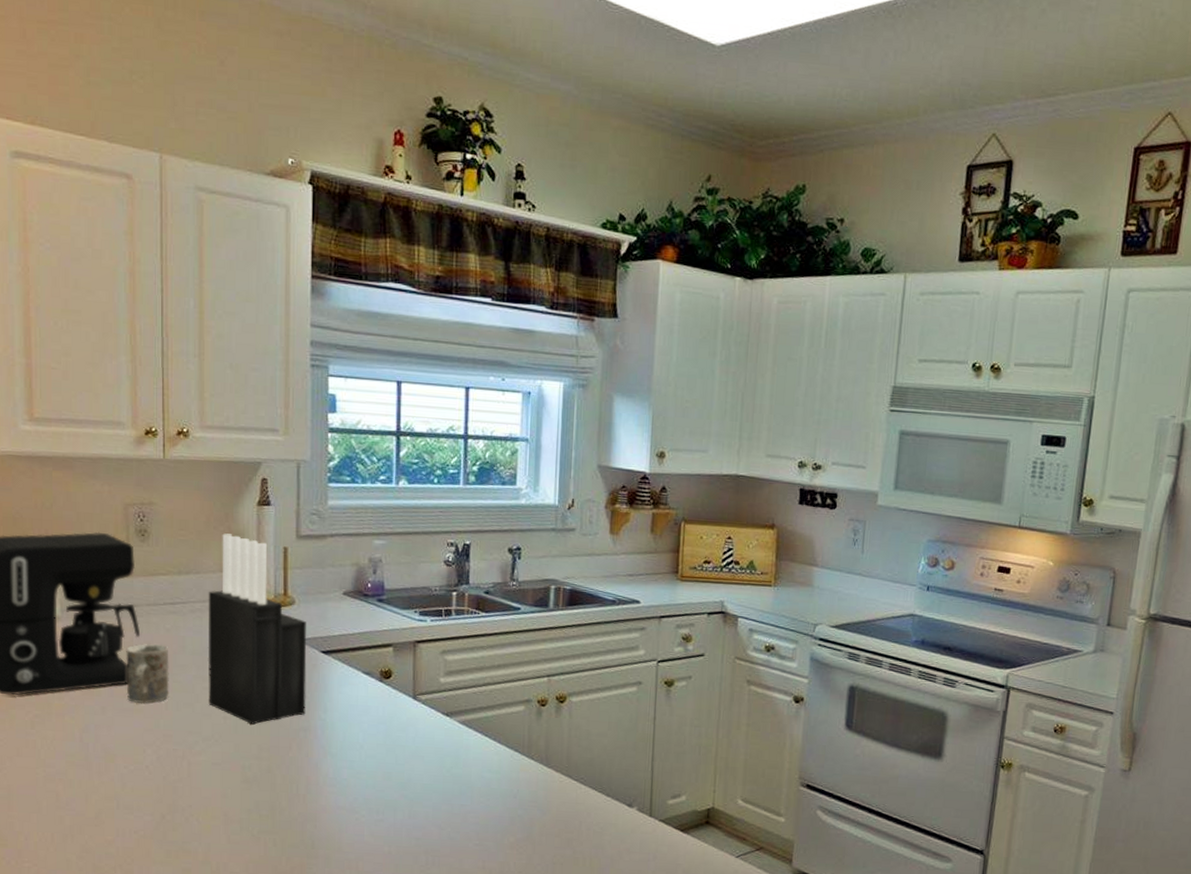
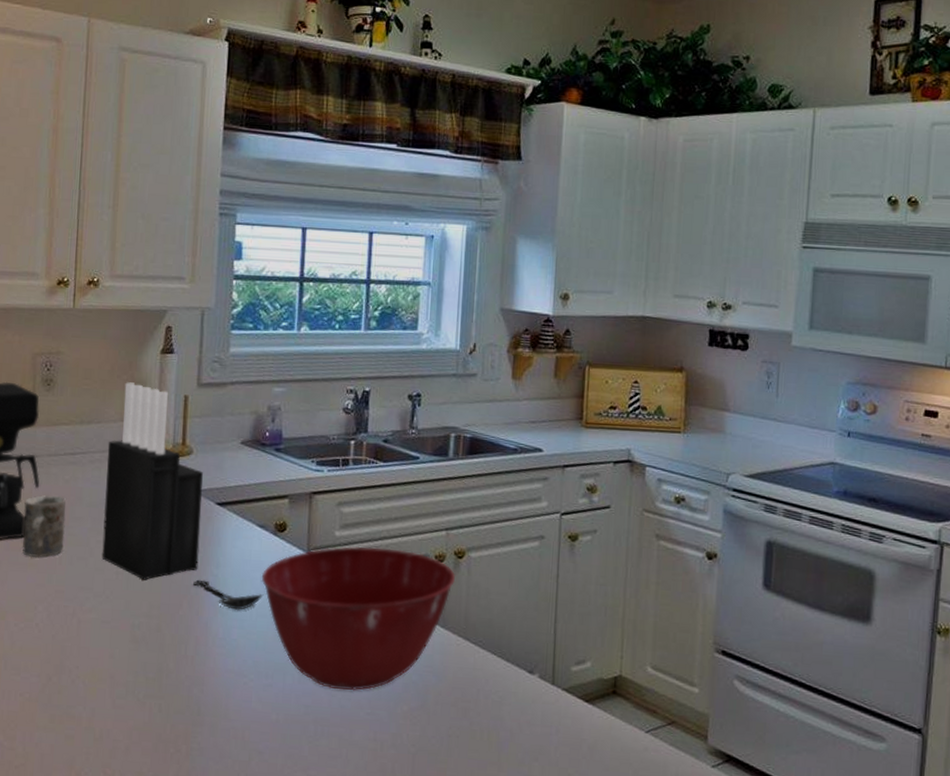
spoon: none [302,723,372,752] -> present [193,579,264,610]
mixing bowl: none [369,692,558,825] -> present [261,546,456,691]

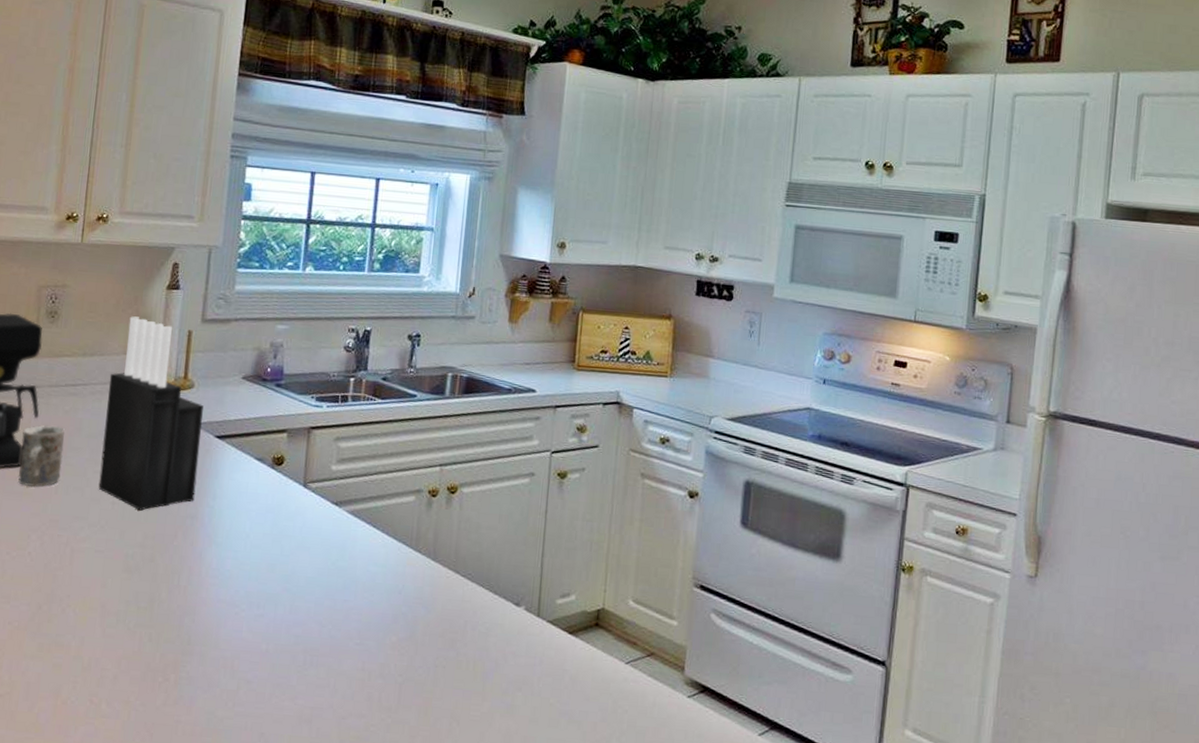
spoon: present [193,579,264,610] -> none [189,510,259,541]
mixing bowl: present [261,546,456,691] -> none [256,480,448,622]

